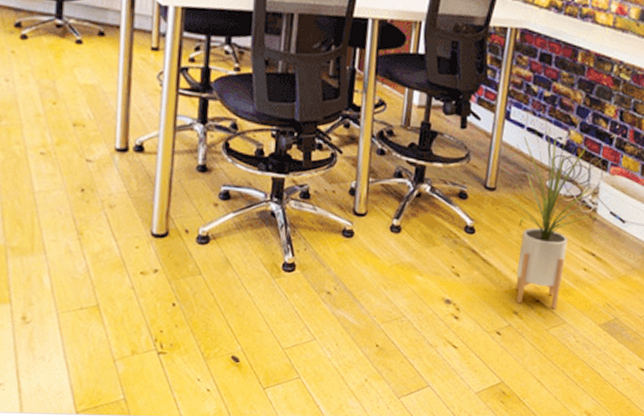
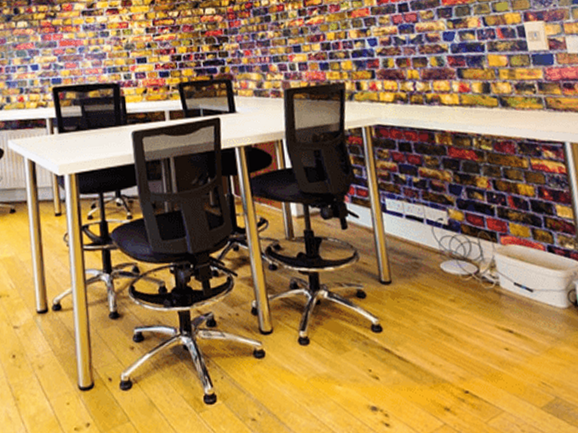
house plant: present [502,126,604,309] -> none [392,209,503,399]

